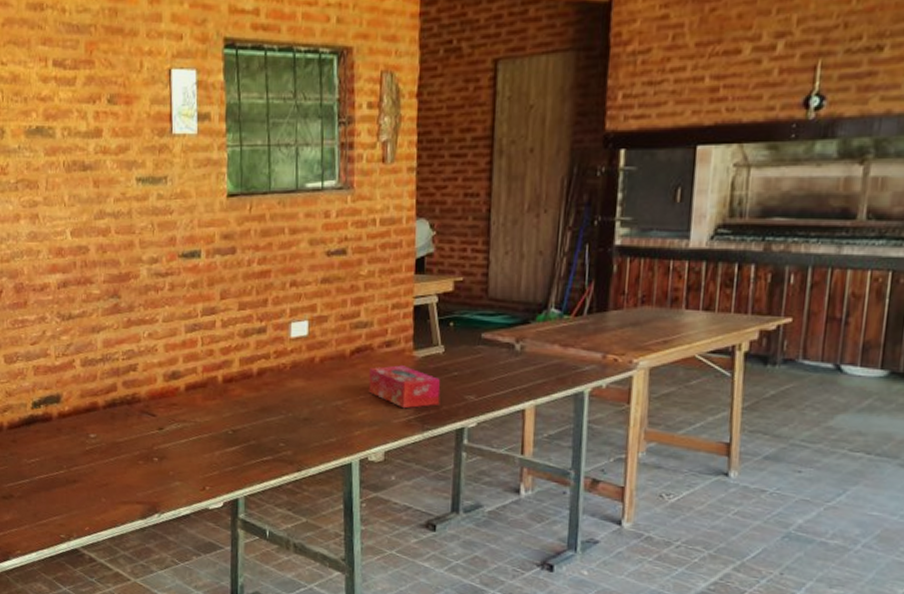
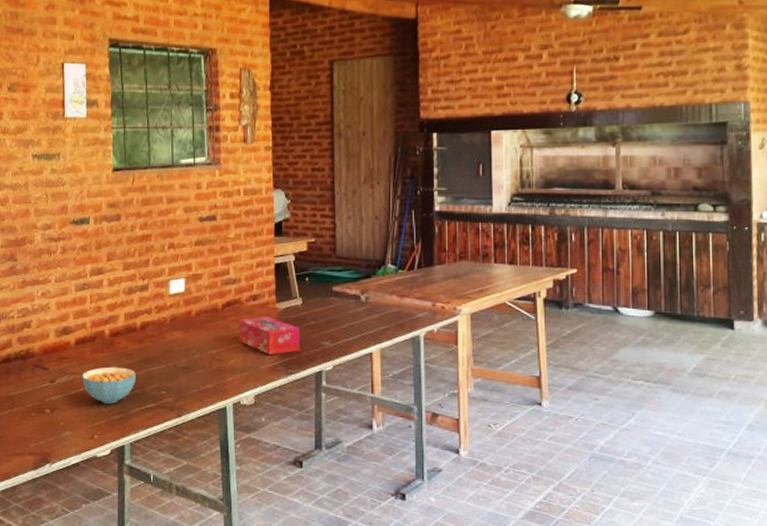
cereal bowl: none [193,415,251,455] -> present [82,367,136,404]

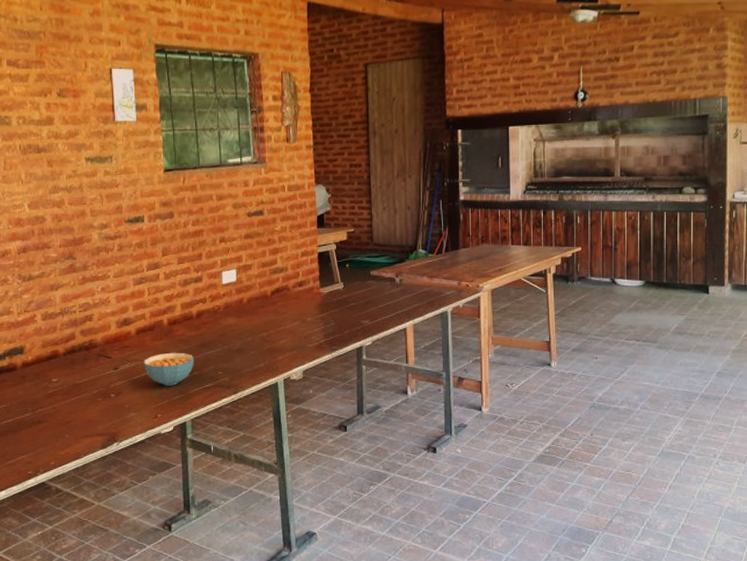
tissue box: present [239,316,301,356] -> none [287,300,343,335]

